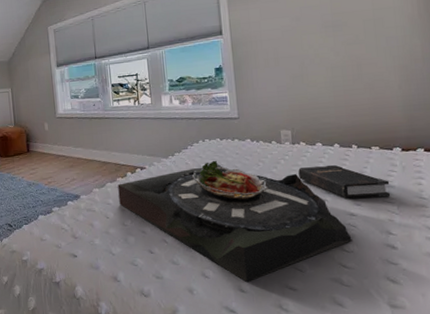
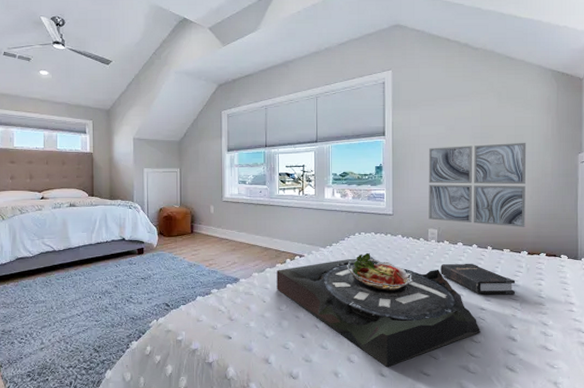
wall art: none [273,26,396,122] -> present [428,142,527,227]

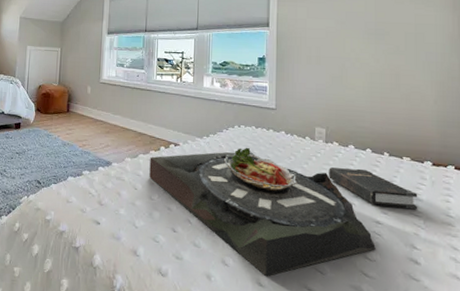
wall art: present [428,142,527,227] -> none [315,41,429,134]

